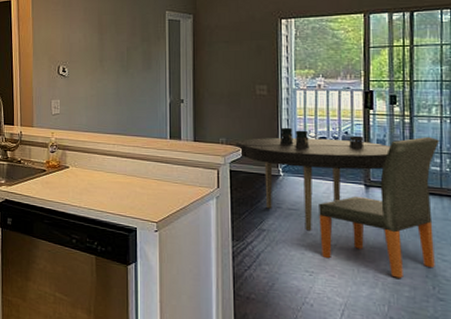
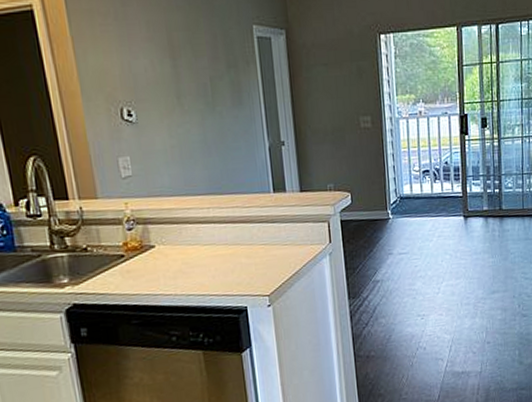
dining table: present [236,127,391,231] -> none [344,163,484,274]
dining chair: present [319,136,440,278] -> none [426,158,521,304]

